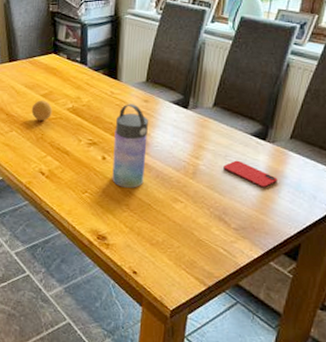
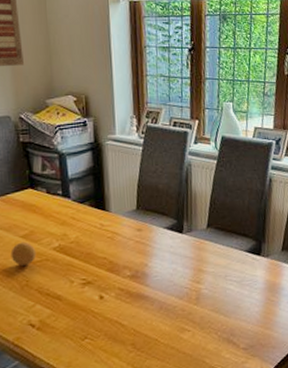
water bottle: present [112,104,148,188] -> none [109,234,148,326]
smartphone: present [223,160,278,188] -> none [225,278,277,303]

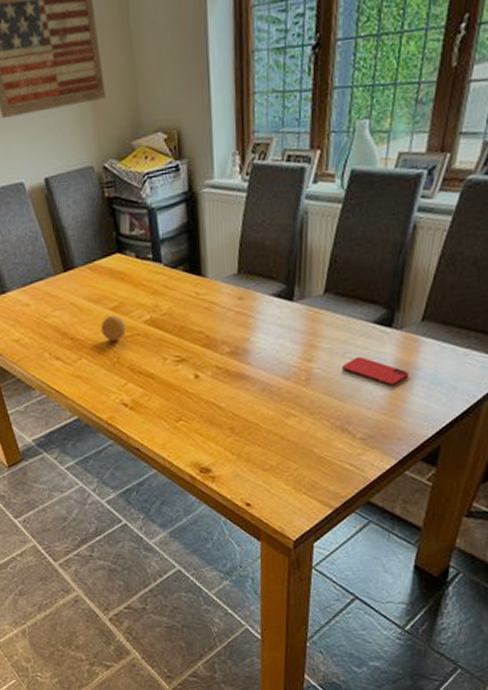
smartphone: none [225,278,277,303] -> present [342,356,409,386]

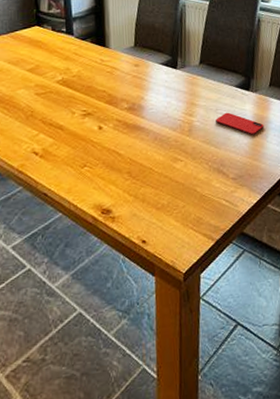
fruit: present [100,314,127,342] -> none [17,75,41,98]

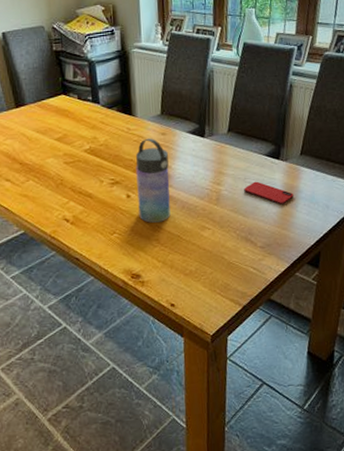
water bottle: none [108,69,143,155] -> present [136,138,171,223]

